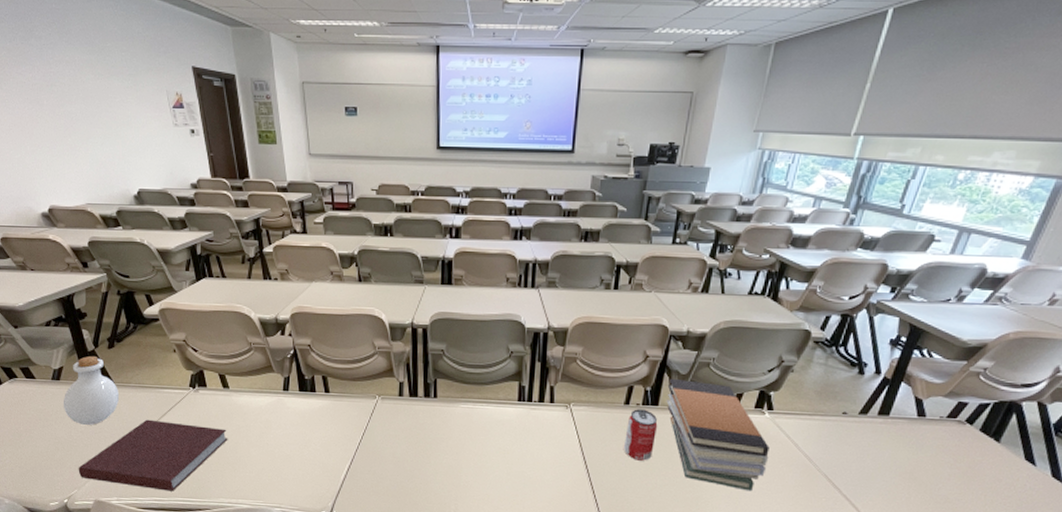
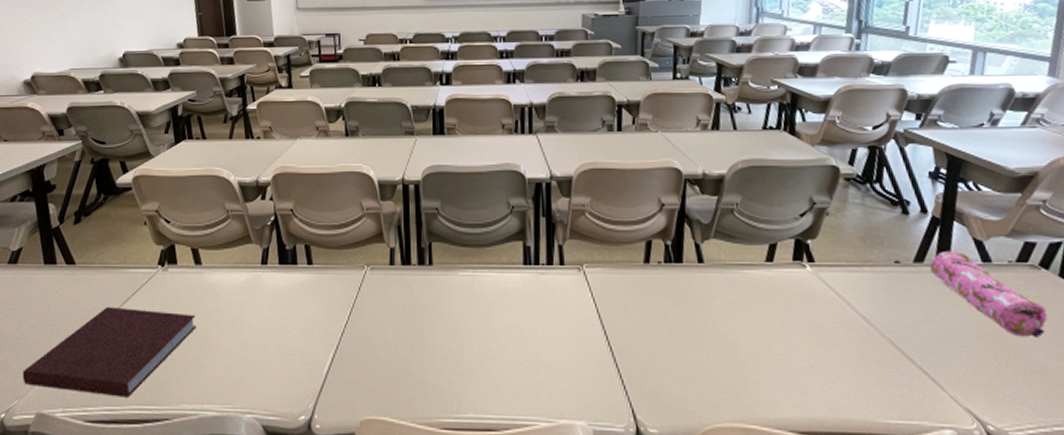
bottle: present [64,355,120,425] -> none [16,233,81,316]
beverage can: present [624,409,658,461] -> none [649,268,686,333]
book stack: present [666,378,770,492] -> none [690,229,821,367]
pencil case: none [871,406,962,477] -> present [929,252,1048,338]

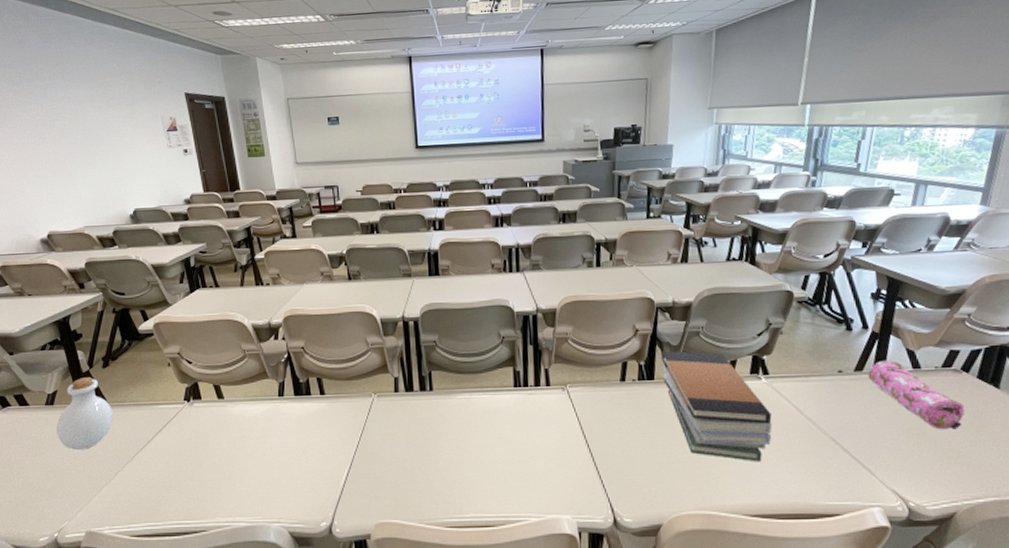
bottle: none [16,233,81,316] -> present [57,376,114,450]
notebook: present [22,306,197,398] -> none [69,438,224,515]
book stack: none [690,229,821,367] -> present [661,350,773,462]

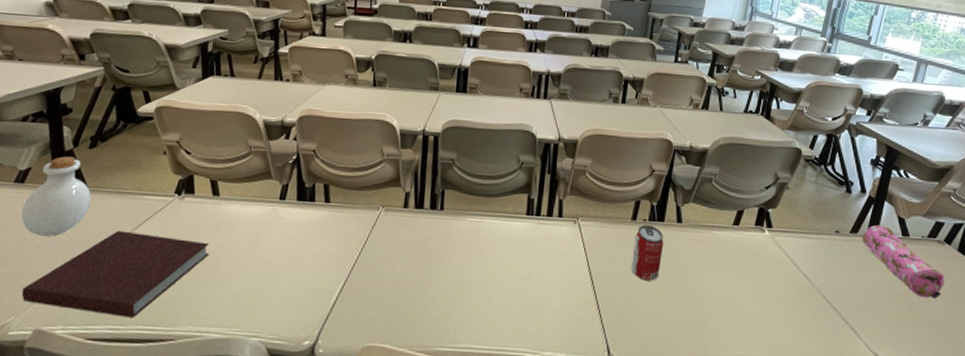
notebook: none [69,438,224,515] -> present [21,230,209,318]
beverage can: none [625,385,657,439] -> present [631,225,664,281]
book stack: present [661,350,773,462] -> none [672,193,771,315]

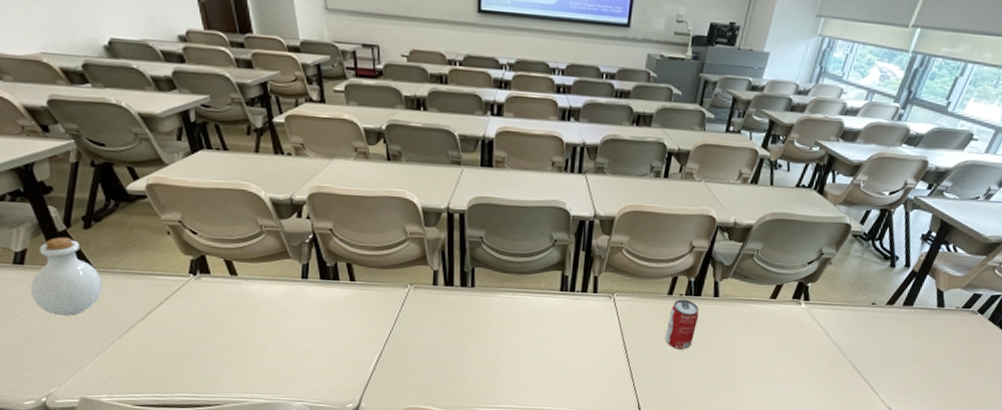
notebook: present [21,230,209,318] -> none [56,309,239,387]
pencil case: present [862,225,945,299] -> none [896,298,970,362]

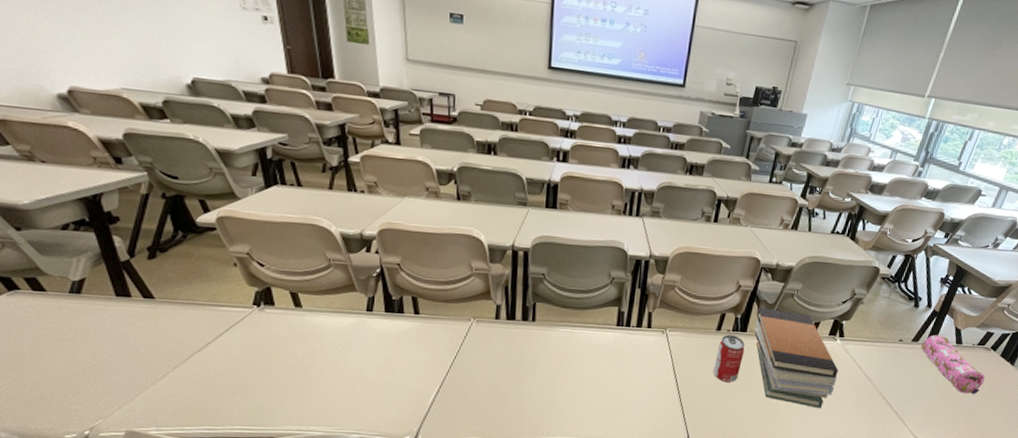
bottle: present [31,236,103,316] -> none [86,266,162,346]
book stack: none [709,269,803,377] -> present [754,307,839,409]
pencil case: none [896,298,970,362] -> present [921,335,986,394]

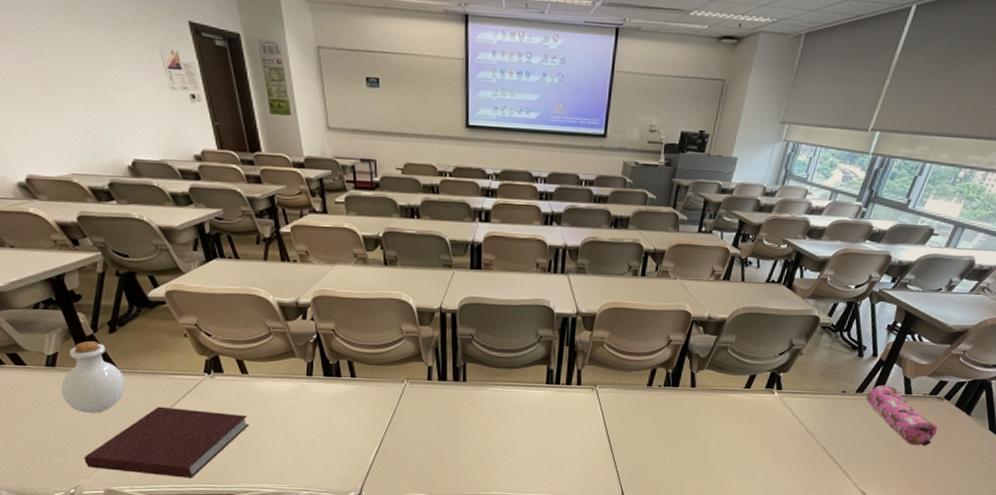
bottle: none [86,266,162,346] -> present [61,340,126,413]
notebook: none [104,340,299,419] -> present [84,406,249,478]
beverage can: present [713,335,745,383] -> none [646,390,678,438]
book stack: present [754,307,839,409] -> none [686,361,777,463]

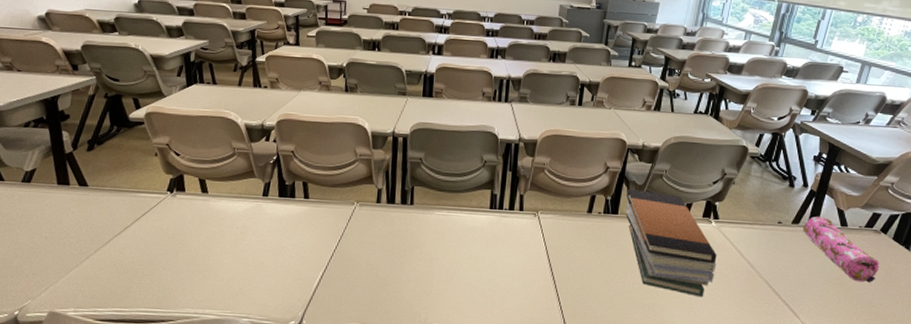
bottle: present [61,340,126,413] -> none [30,158,93,230]
notebook: present [84,406,249,478] -> none [35,224,201,301]
book stack: none [686,361,777,463] -> present [625,188,717,298]

